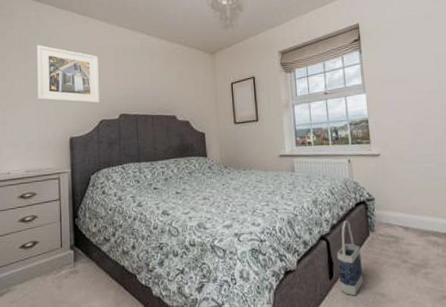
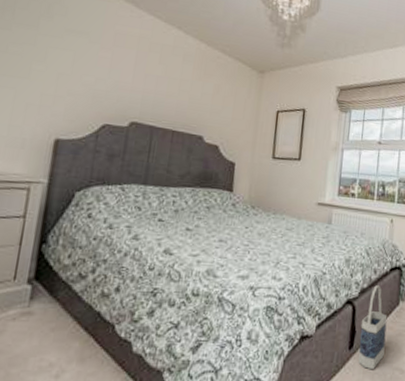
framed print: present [37,45,99,103] -> none [18,11,114,103]

